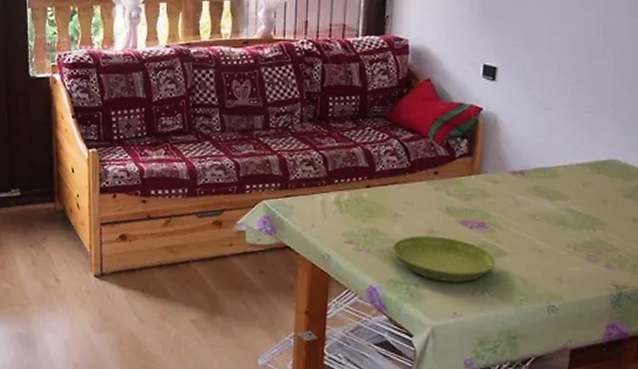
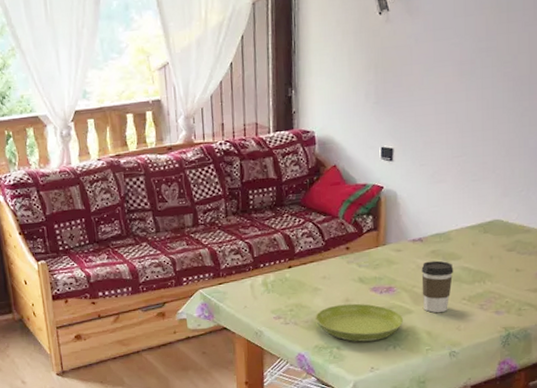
coffee cup: none [519,198,559,259] -> present [421,260,454,313]

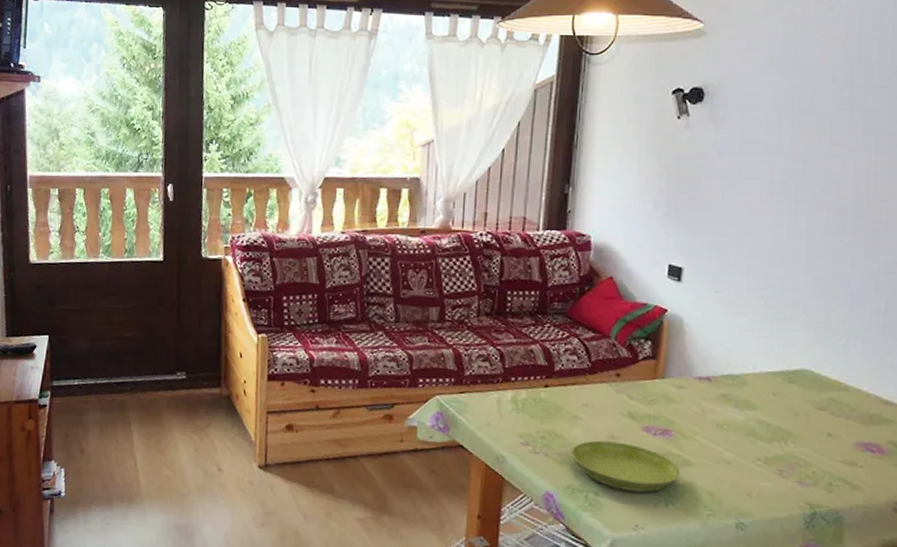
coffee cup: present [421,260,454,313] -> none [706,406,748,472]

